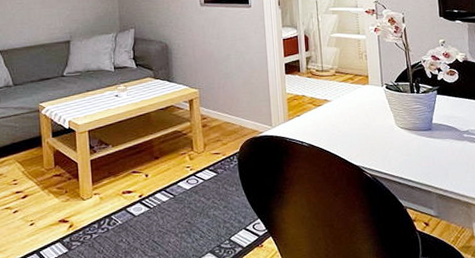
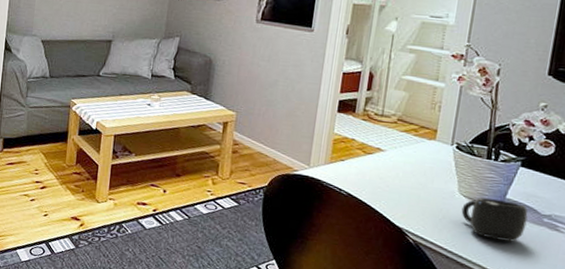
mug: none [401,125,453,160] -> present [461,198,529,242]

